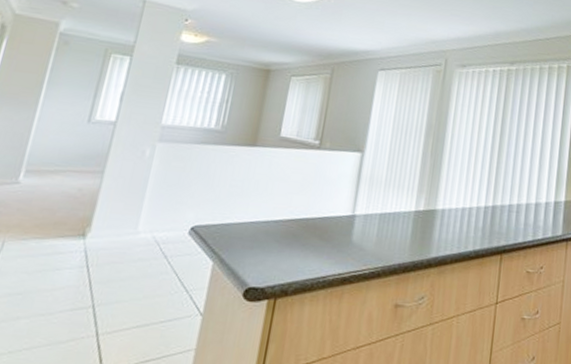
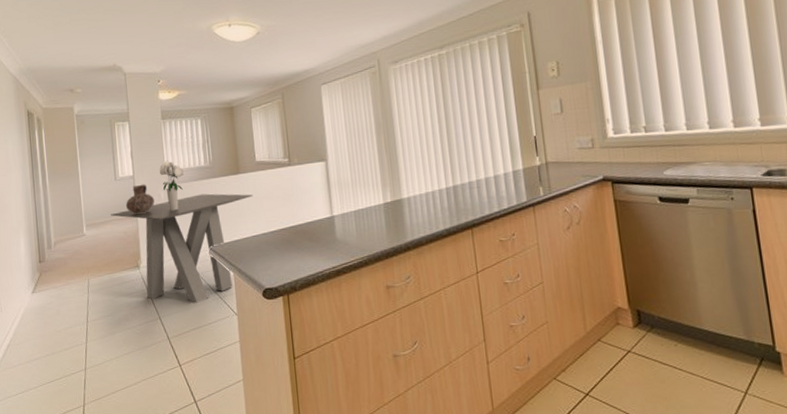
dining table: none [66,160,266,294] -> present [111,193,253,303]
ceramic jug: none [91,134,136,171] -> present [125,184,155,215]
bouquet: none [151,112,186,175] -> present [159,160,184,211]

